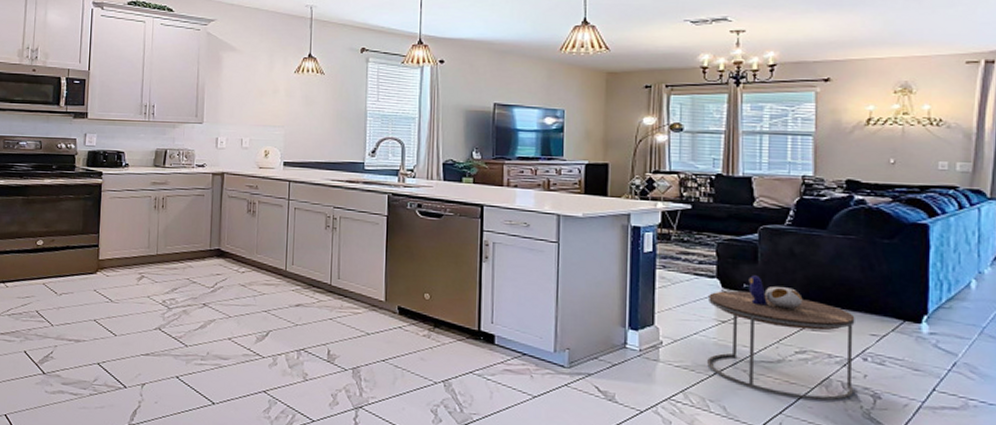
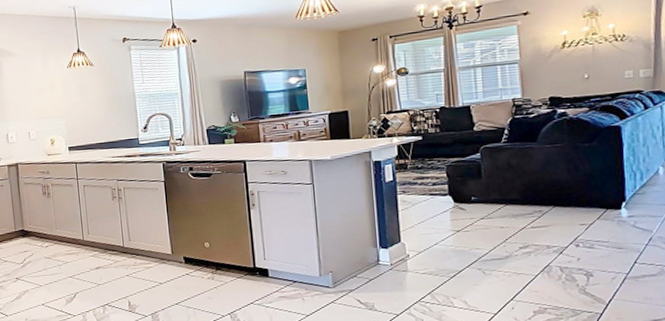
side table: present [707,275,855,401] -> none [444,188,571,286]

